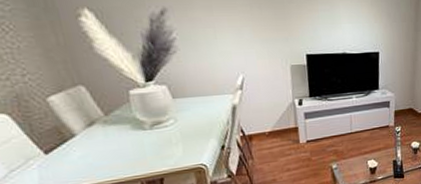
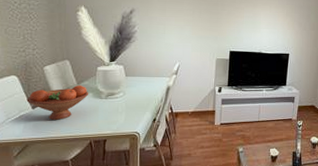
fruit bowl: none [32,116,126,165] -> present [26,85,89,120]

